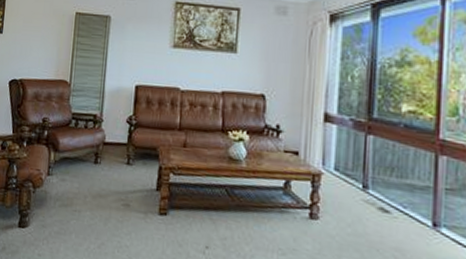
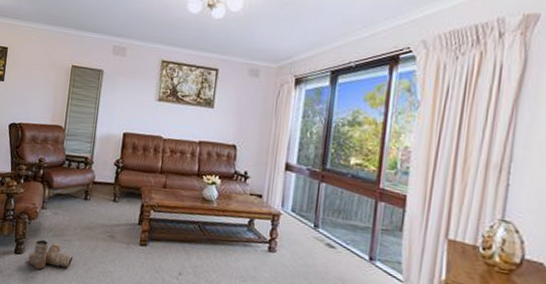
boots: none [34,210,84,246] -> present [28,239,74,271]

